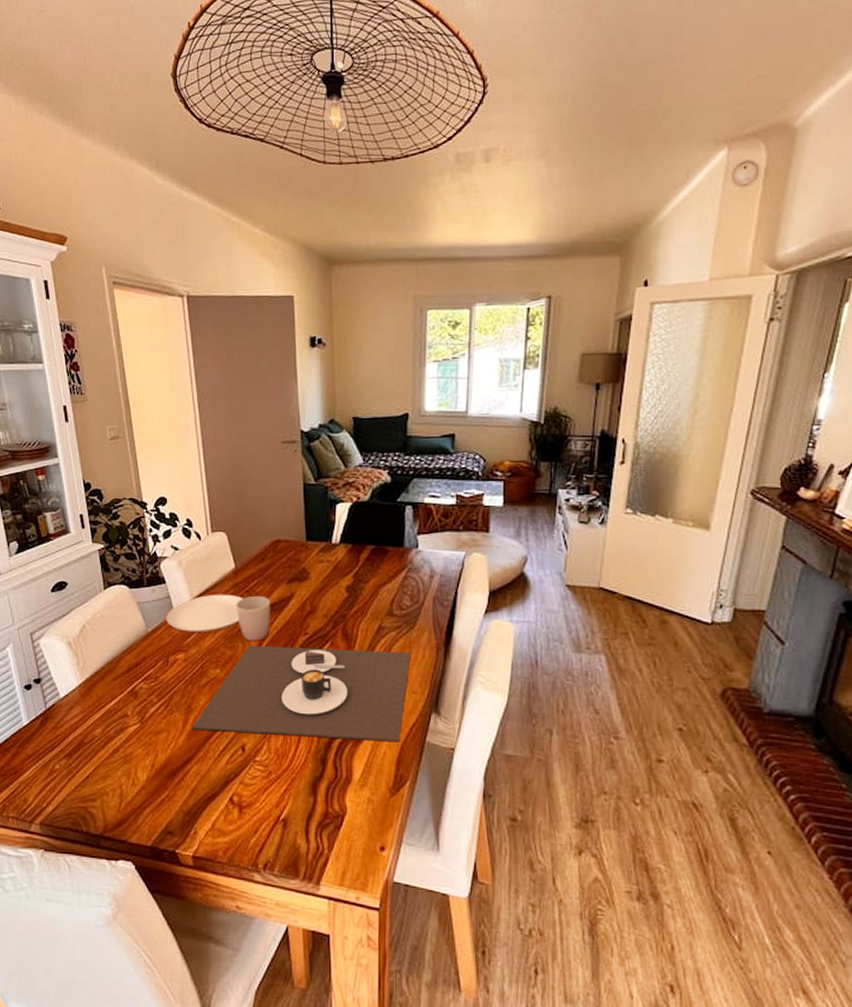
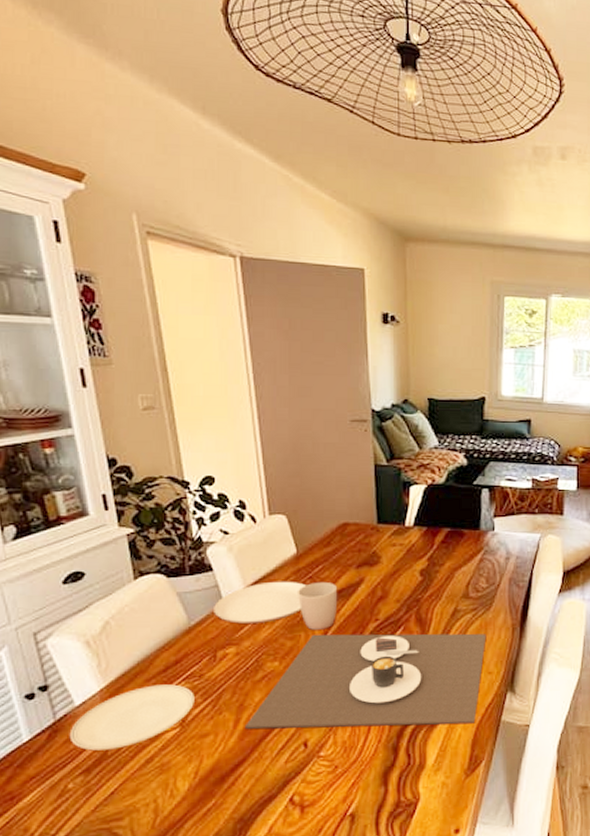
plate: none [56,684,151,738] -> present [69,684,194,751]

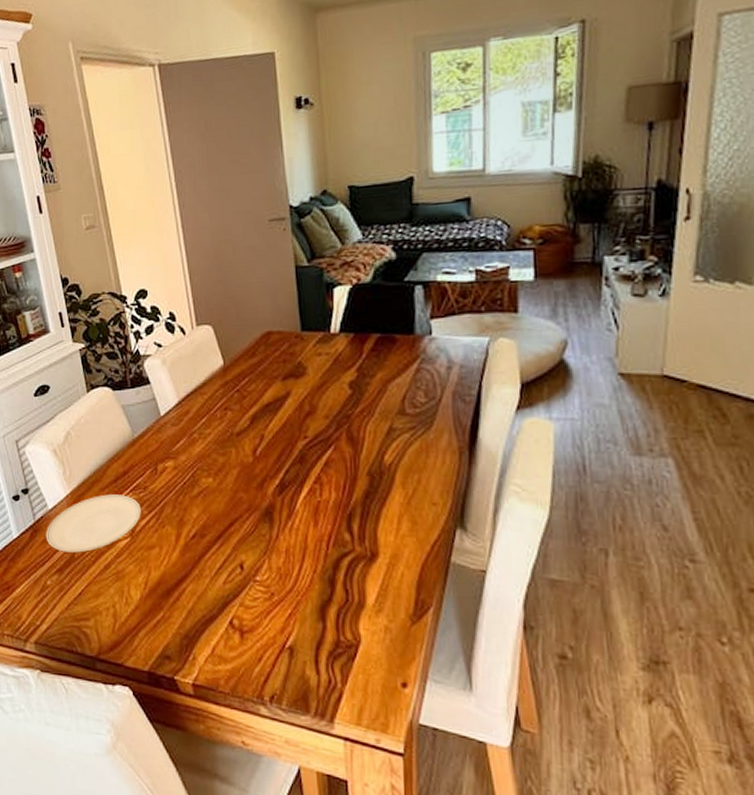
plate: present [214,581,307,625] -> none [153,394,235,439]
place setting: present [244,633,487,729] -> none [185,451,429,562]
cup: present [296,581,338,630] -> none [225,395,266,446]

